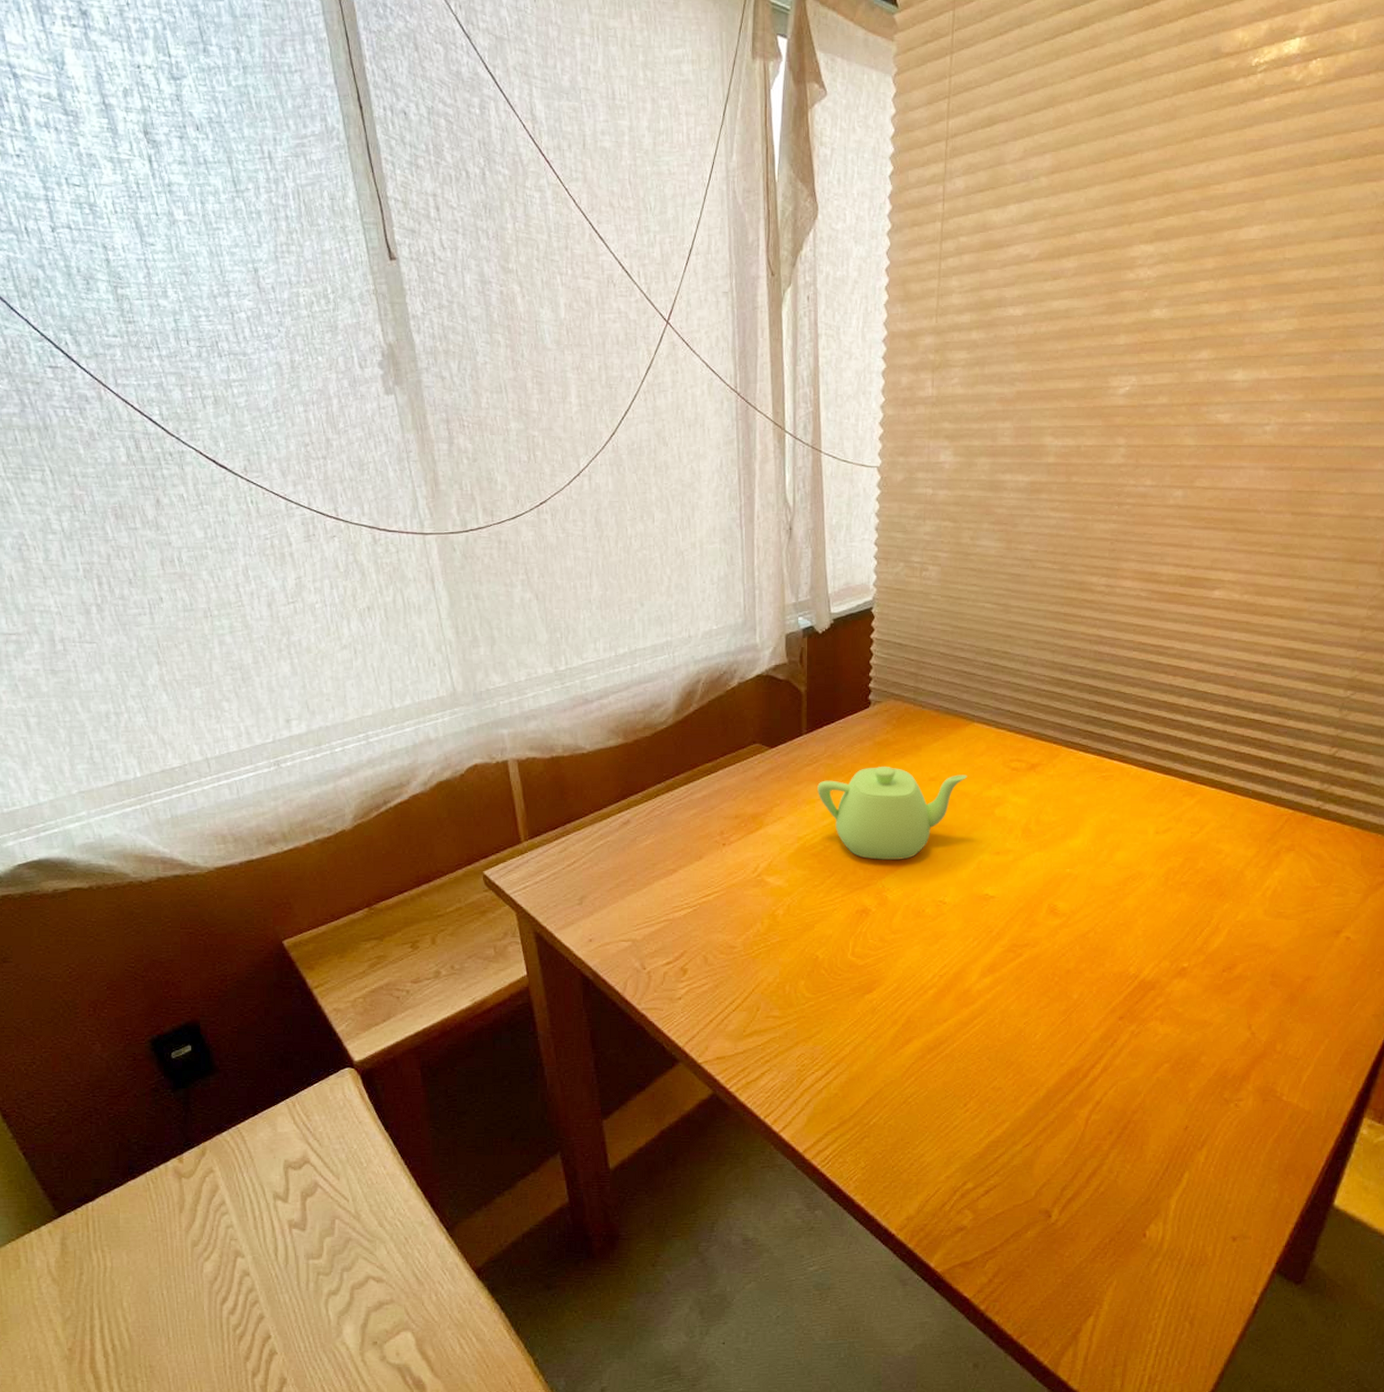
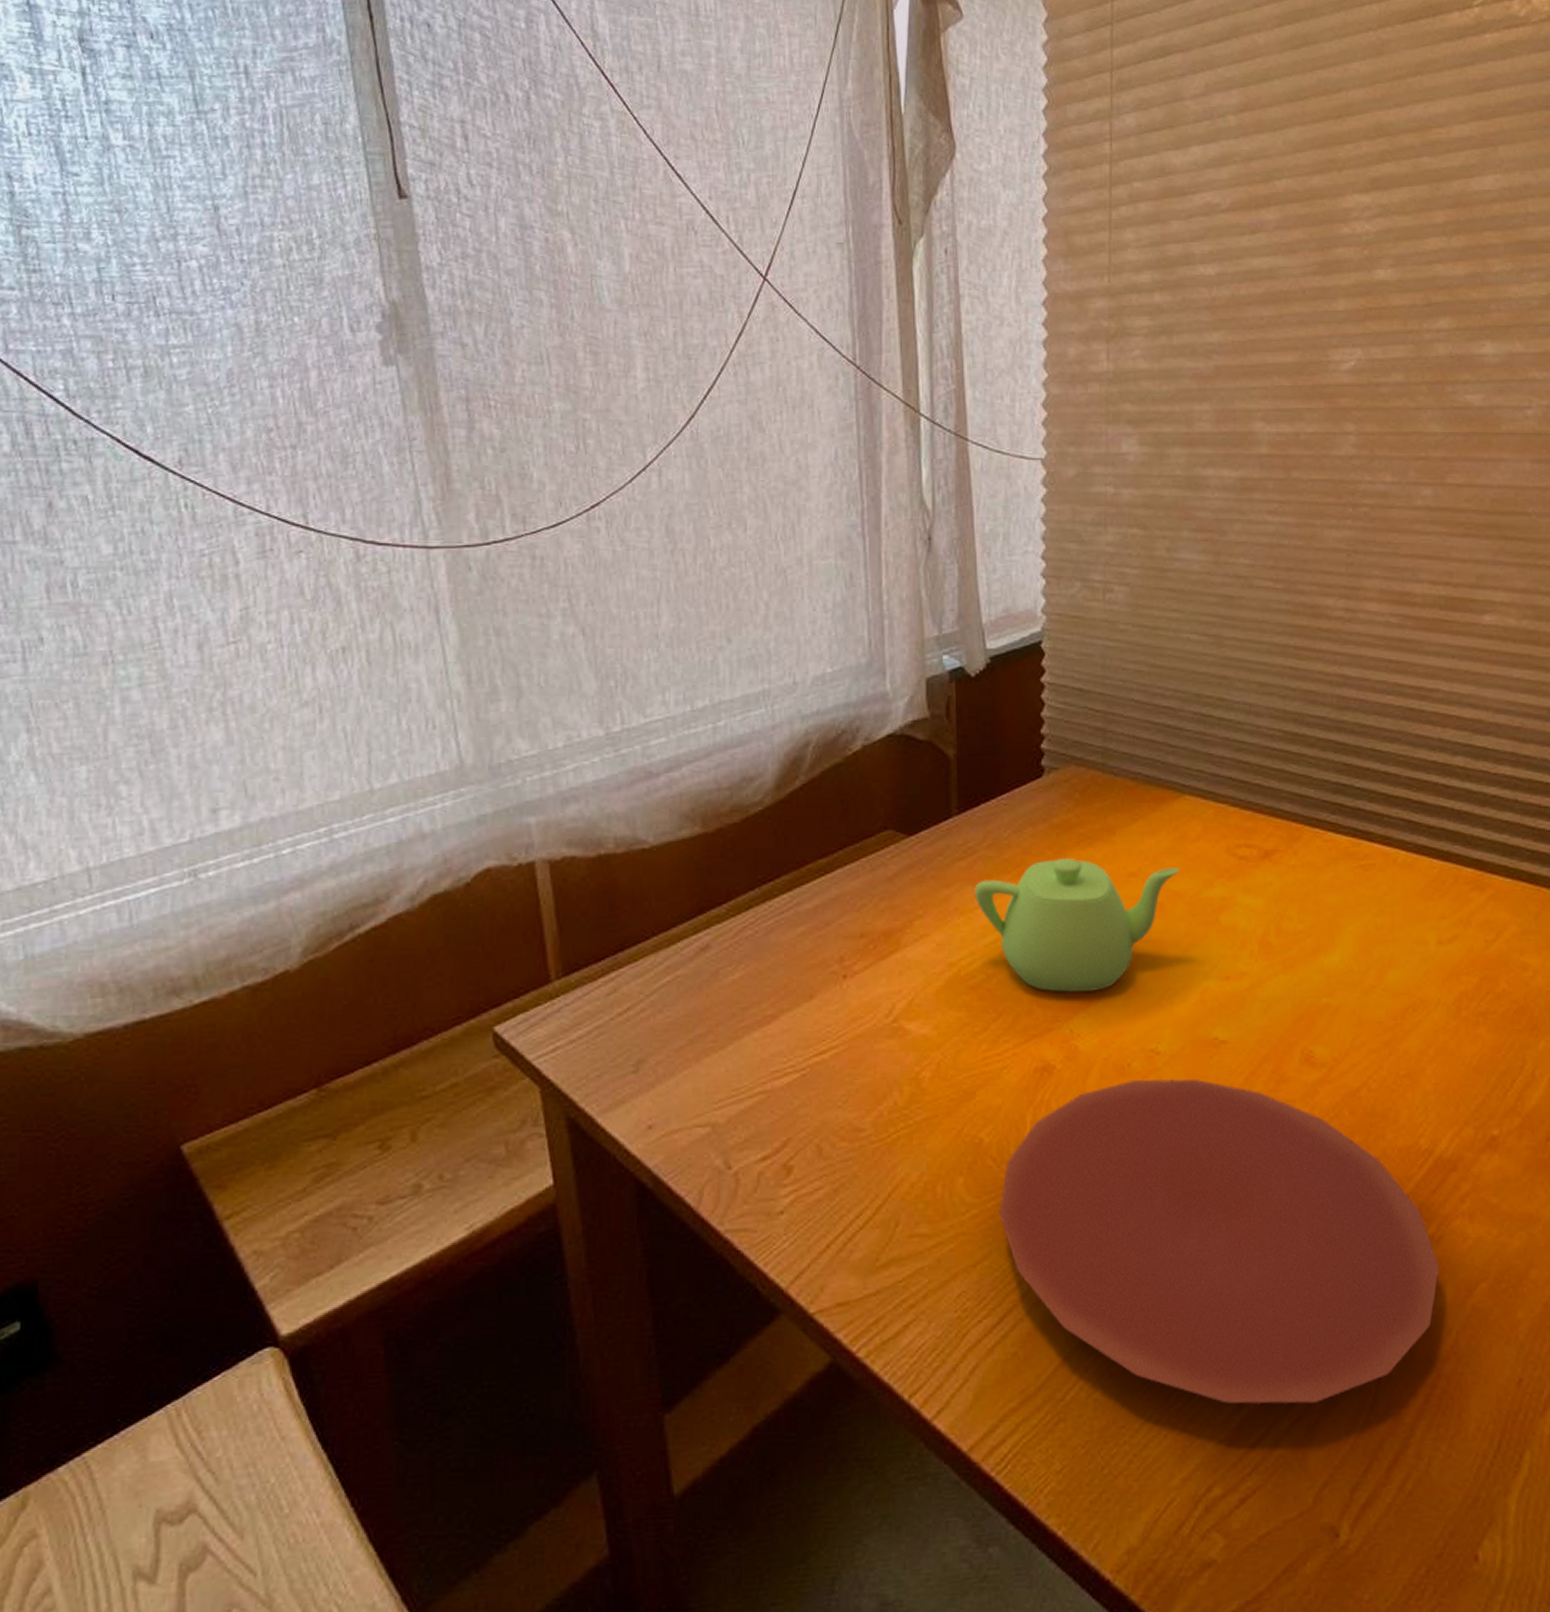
plate: none [828,921,1136,1134] -> present [999,1078,1439,1404]

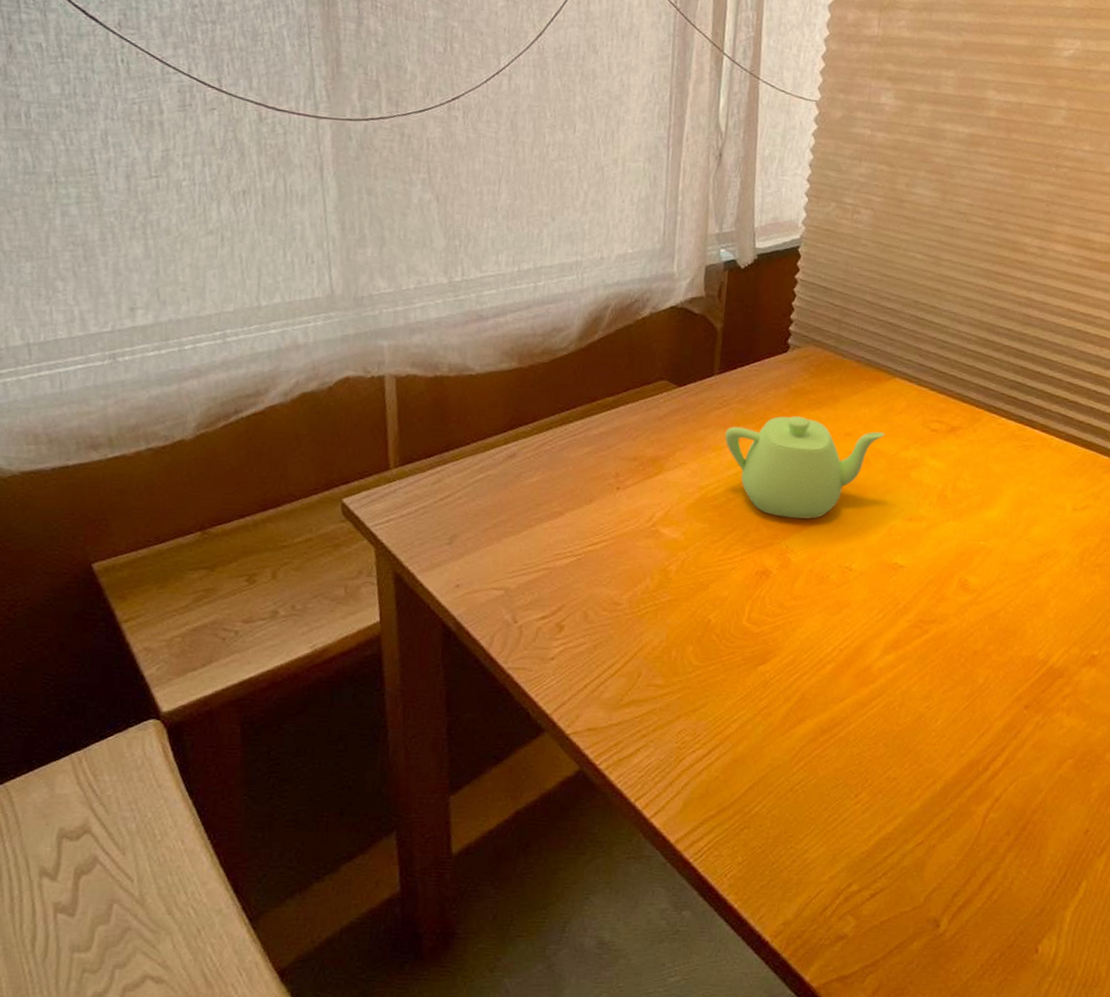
plate: present [999,1078,1439,1404] -> none [717,588,1039,832]

